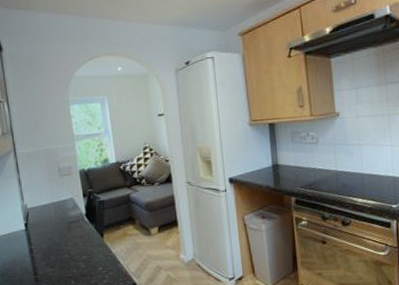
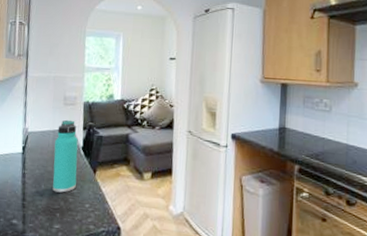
thermos bottle: none [57,190,86,262] -> present [52,119,78,193]

